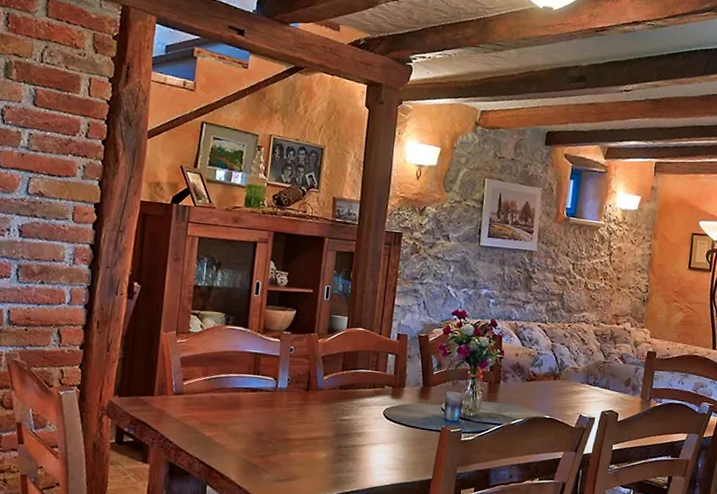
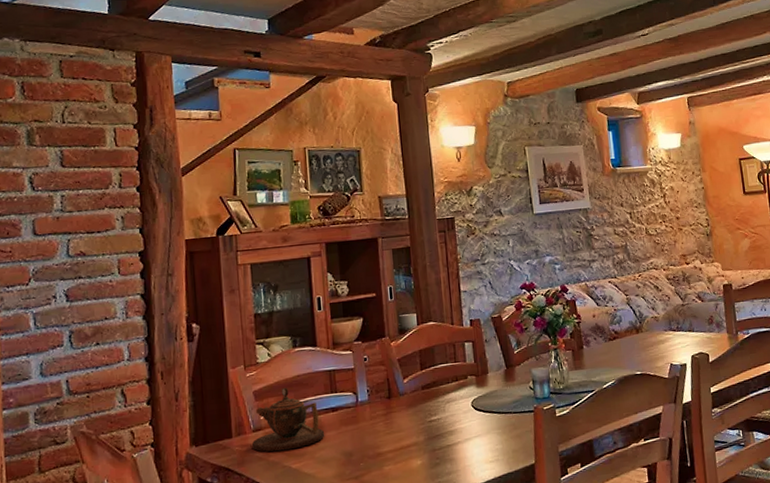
teapot: none [170,359,241,419] -> present [251,387,325,452]

